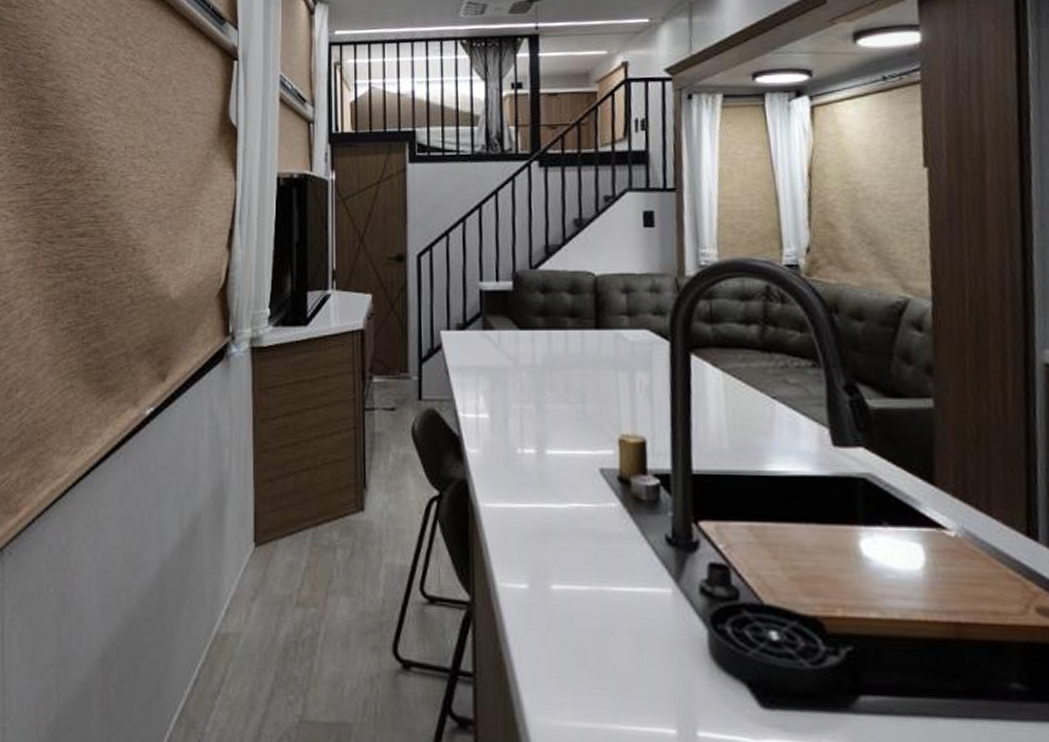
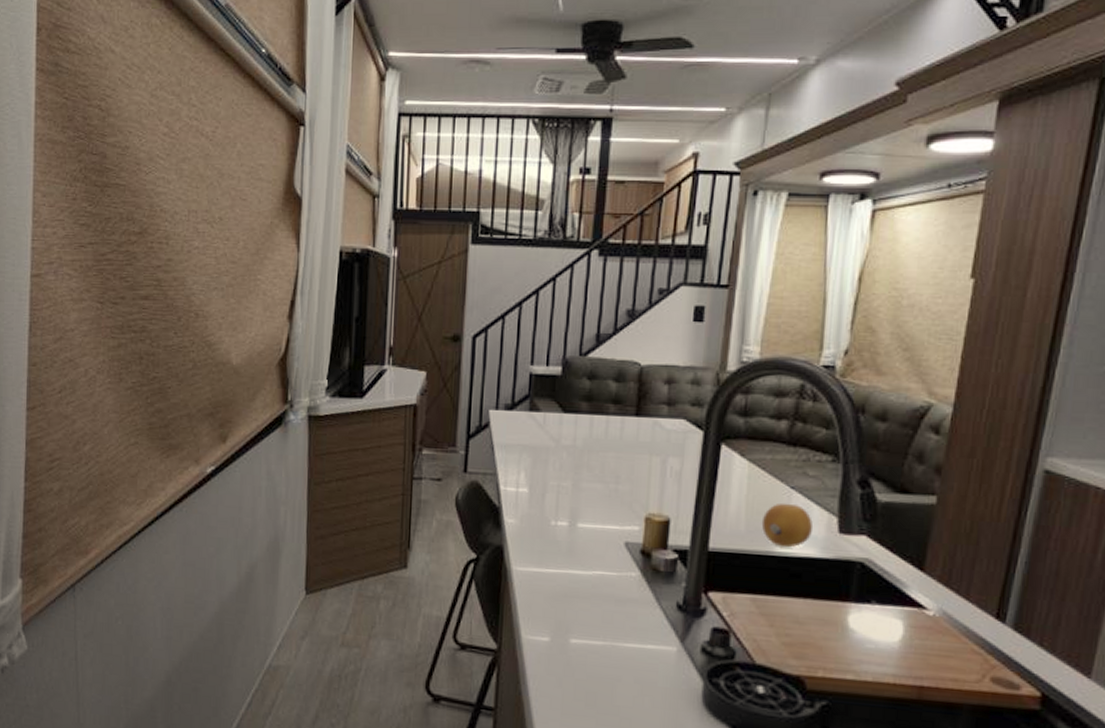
fruit: none [746,415,804,464] -> present [761,503,814,547]

